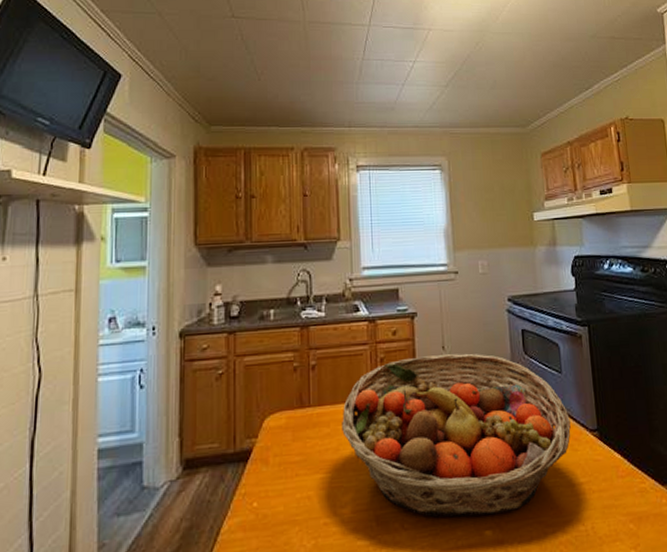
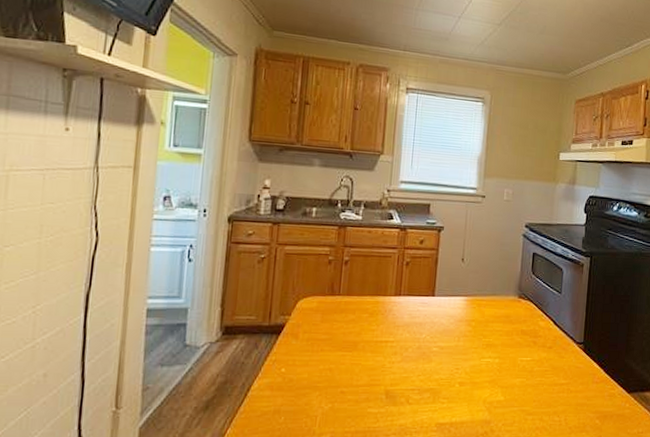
fruit basket: present [342,353,571,517] -> none [365,265,562,400]

